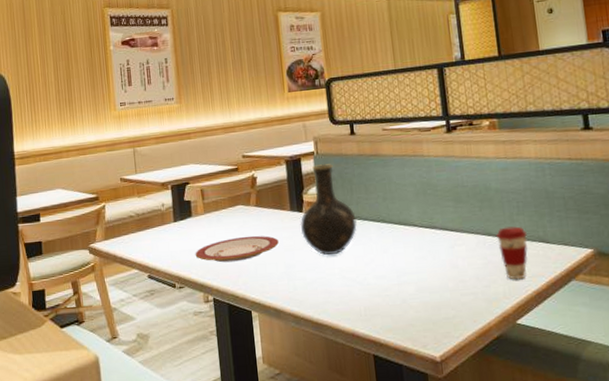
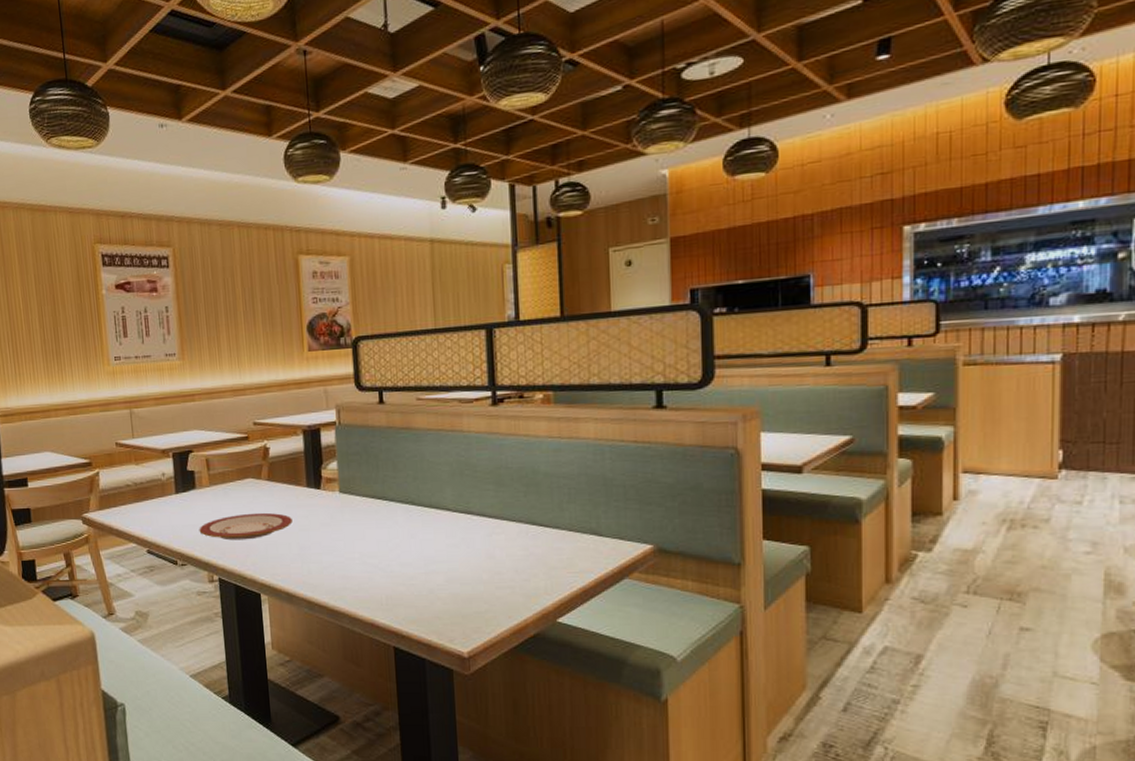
vase: present [300,163,357,255] -> none [317,435,382,537]
coffee cup: present [496,226,528,280] -> none [542,516,577,575]

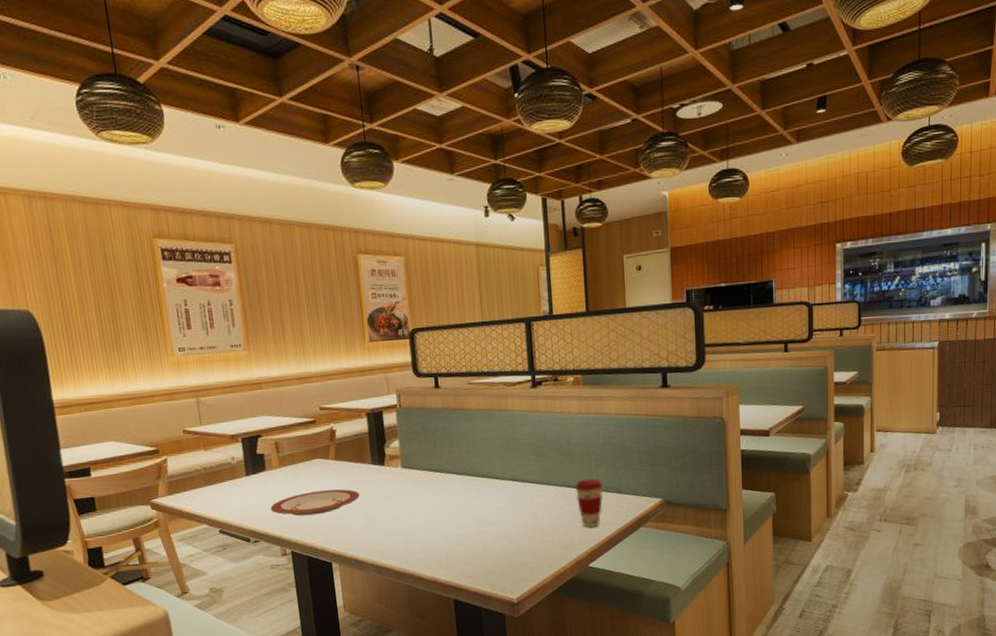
coffee cup: none [542,516,577,575] -> present [575,478,603,528]

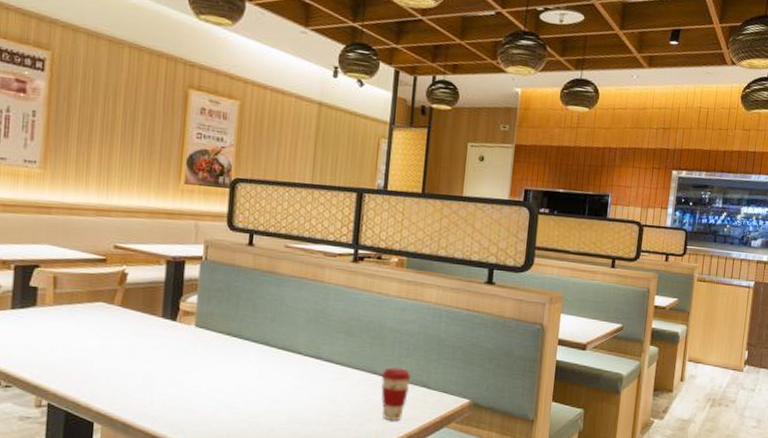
plate: present [270,489,360,516] -> none [33,338,141,366]

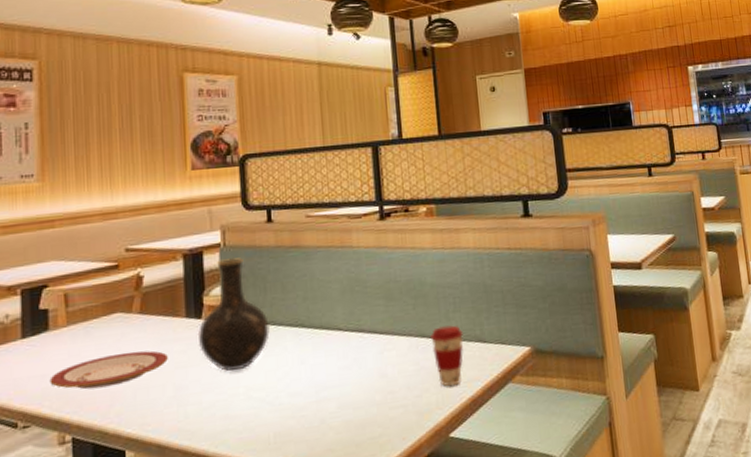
plate: none [33,338,141,366] -> present [49,350,168,390]
vase: none [170,271,237,372] -> present [197,257,270,371]

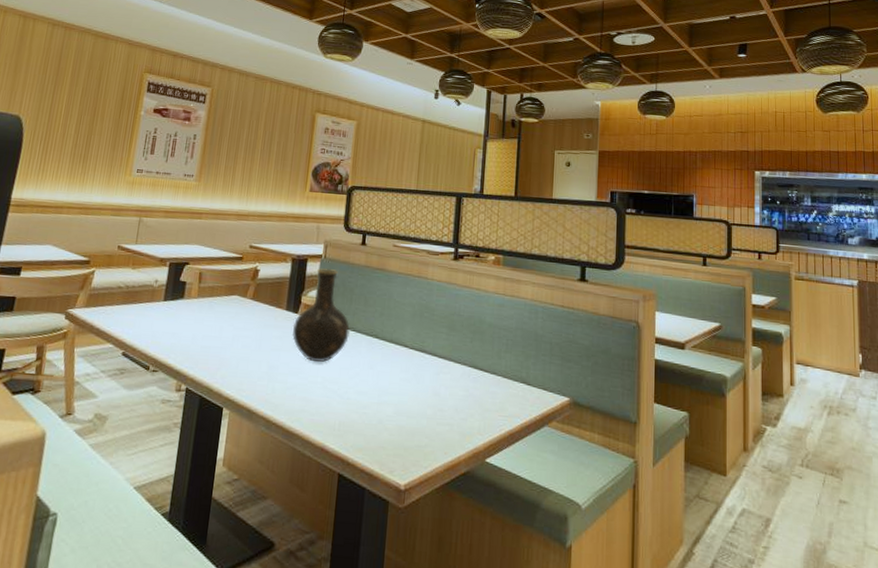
plate: present [49,350,168,390] -> none [177,328,267,354]
coffee cup: present [430,325,464,387] -> none [482,362,511,418]

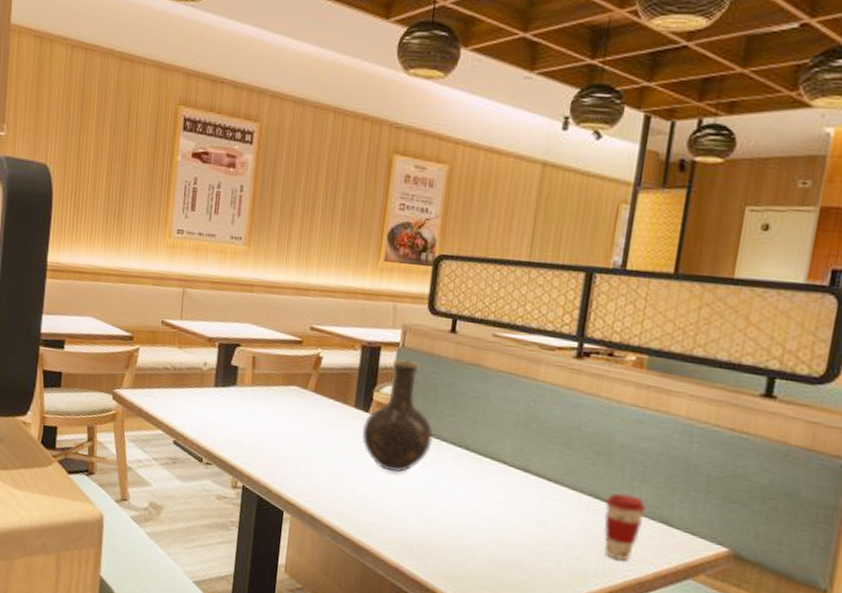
coffee cup: none [482,362,511,418] -> present [603,492,646,561]

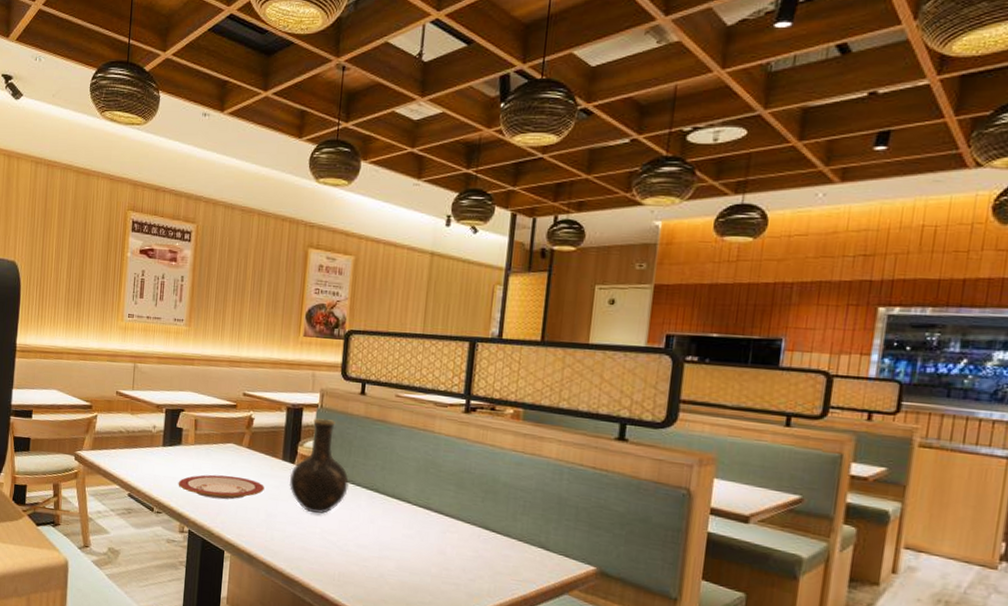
plate: none [231,421,332,452] -> present [178,474,264,500]
coffee cup: present [603,492,646,561] -> none [493,524,527,581]

